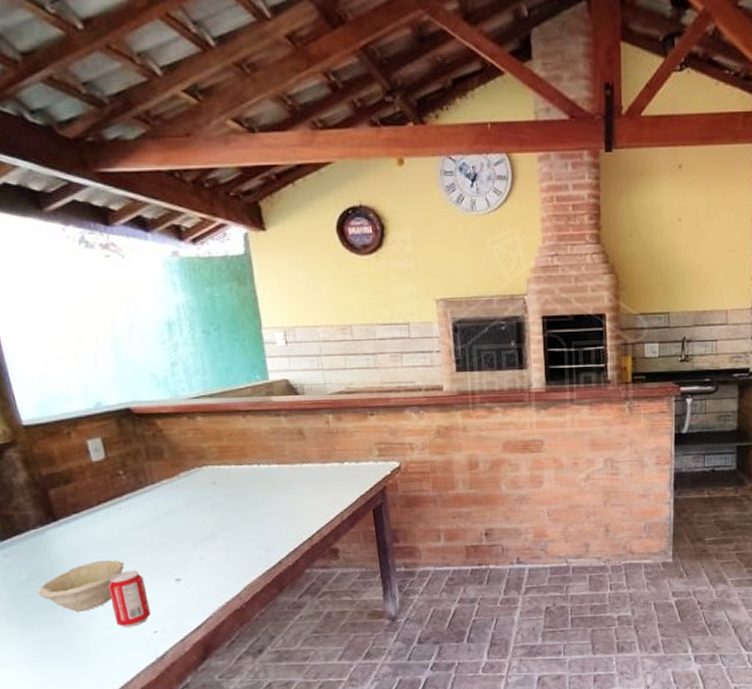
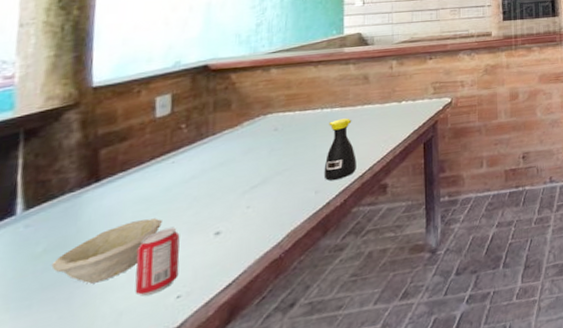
bottle: none [268,476,304,540] -> present [323,118,357,181]

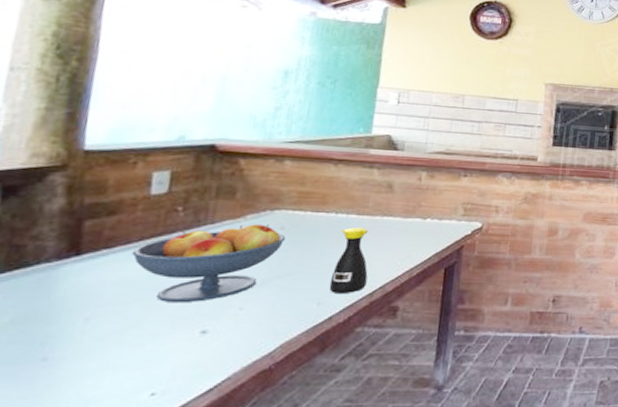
bowl: present [51,218,163,284] -> none [17,305,146,365]
beverage can: present [135,227,180,296] -> none [105,319,163,388]
fruit bowl: none [145,128,280,212] -> present [131,224,286,303]

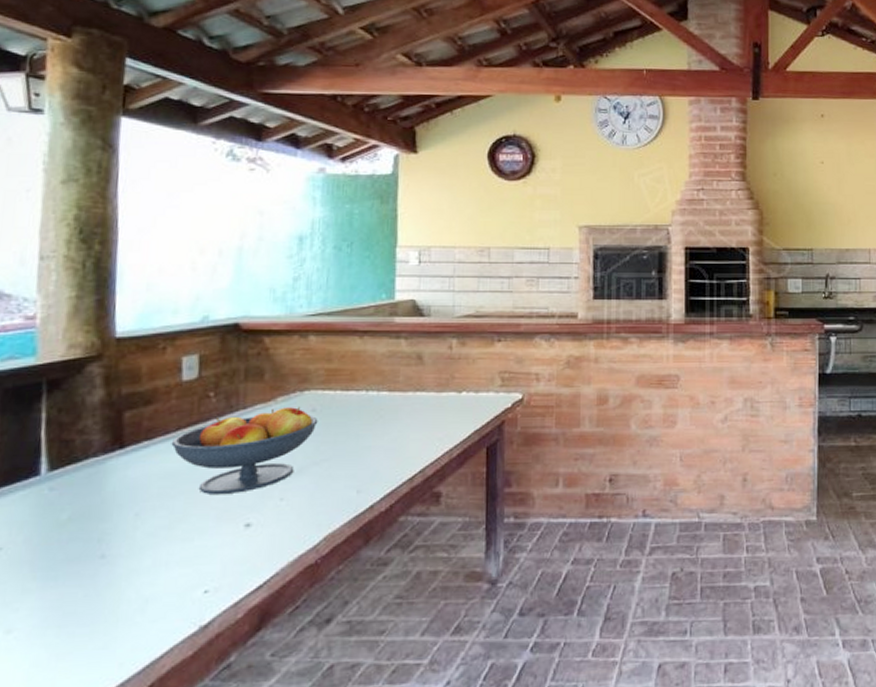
bottle: present [329,227,368,293] -> none [367,405,406,479]

